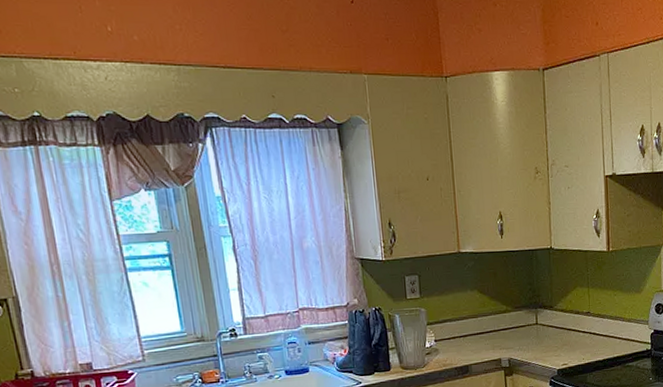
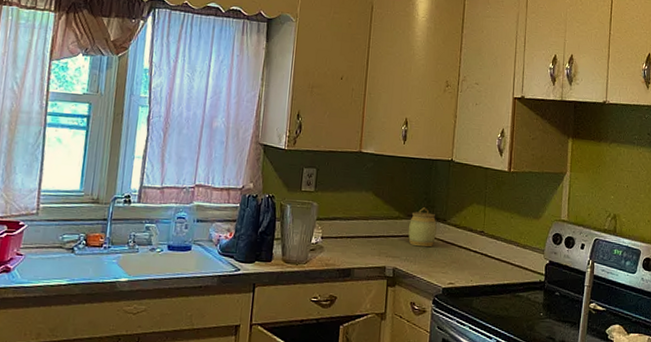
jar: none [518,297,545,336] -> present [408,207,437,247]

